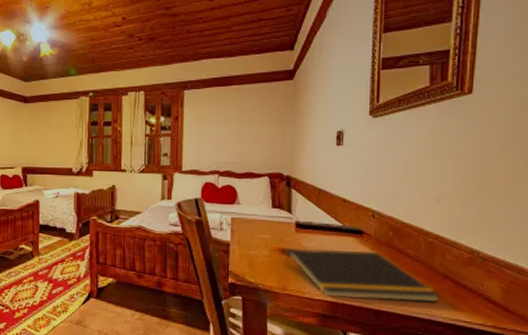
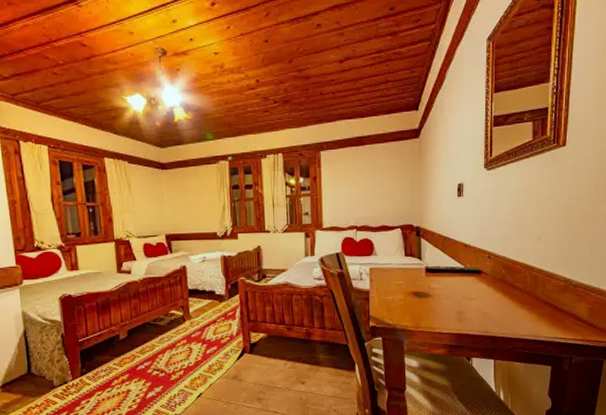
notepad: present [285,248,441,302] -> none [418,288,543,330]

